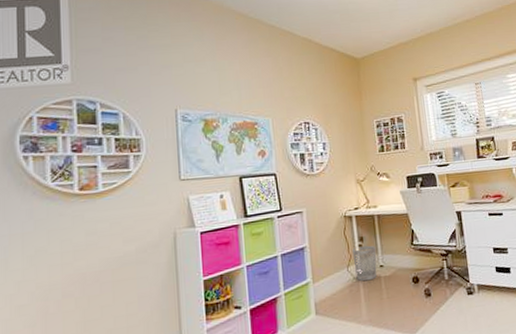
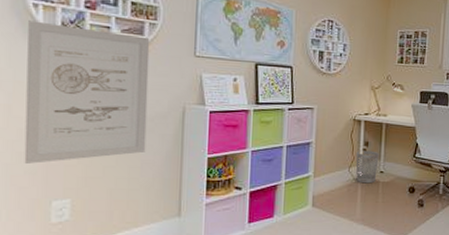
wall art: none [20,169,141,317] -> present [24,20,150,164]

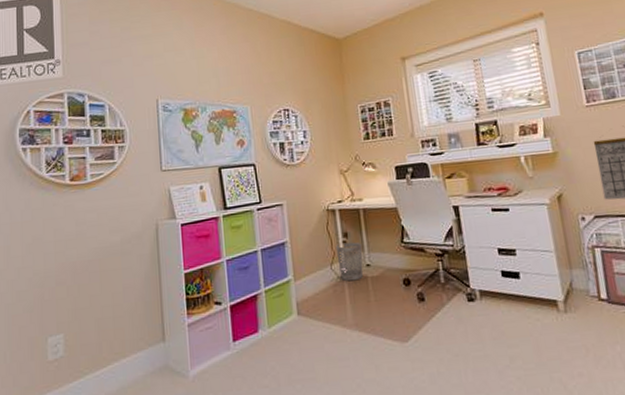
wall art: present [24,20,150,164] -> none [20,160,126,302]

